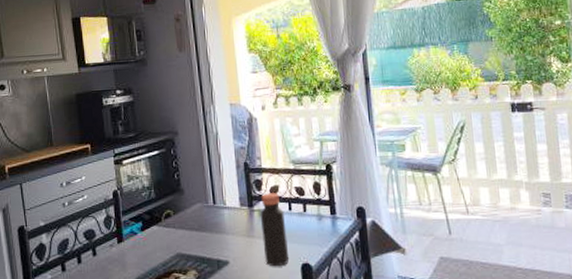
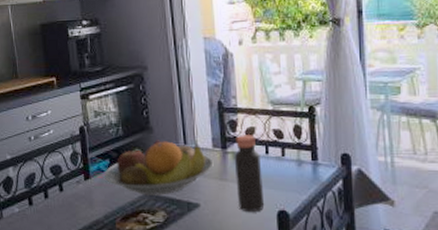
fruit bowl: none [136,201,241,255] -> present [104,140,214,195]

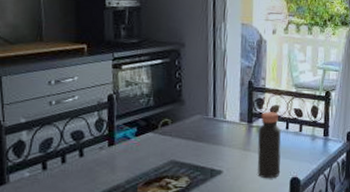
fruit bowl: present [104,140,214,195] -> none [129,112,239,163]

